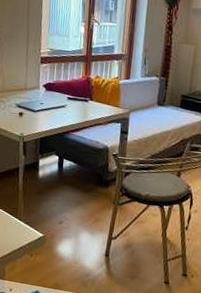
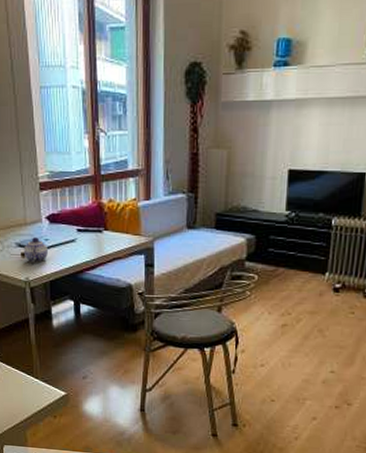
teapot: none [21,100,42,122] -> present [23,237,48,263]

